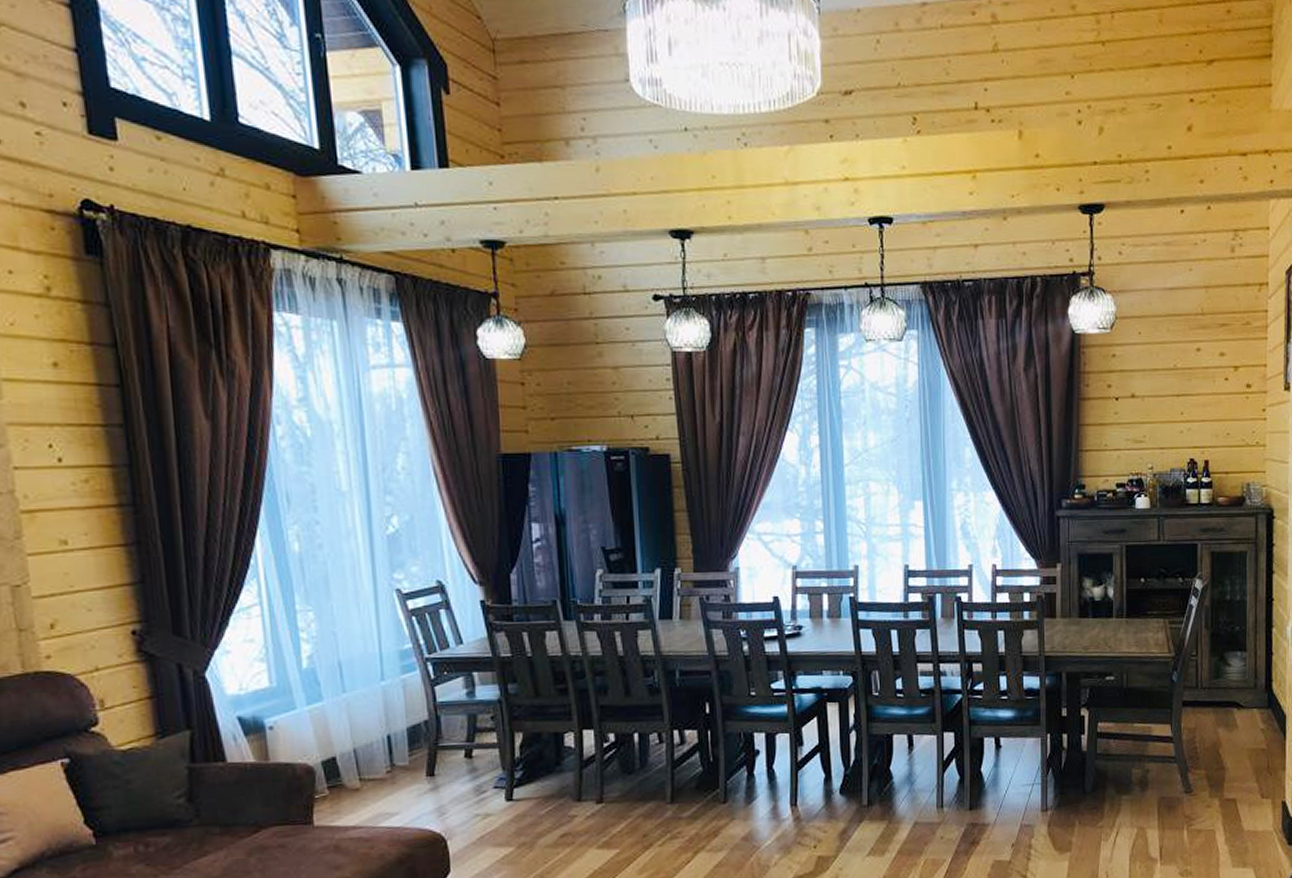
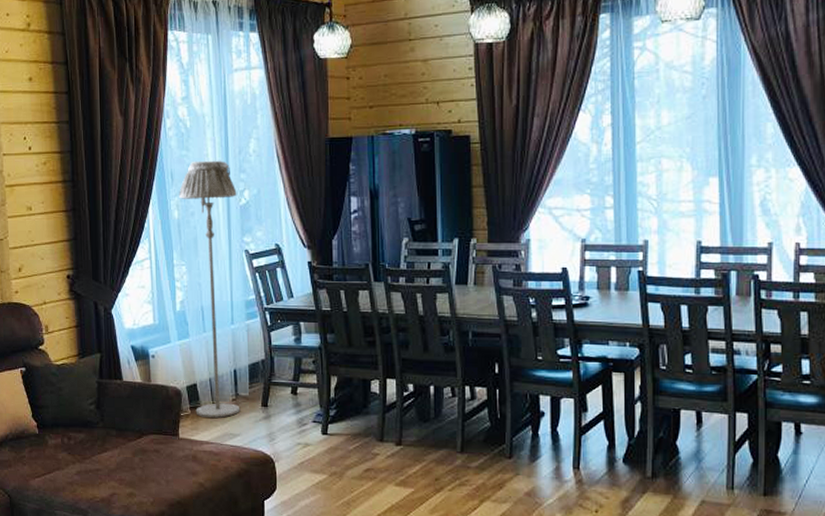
floor lamp: none [299,479,398,797] -> present [179,160,240,418]

